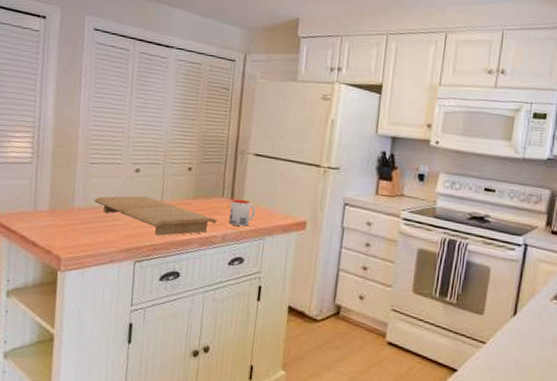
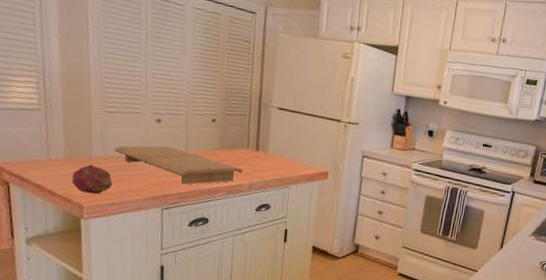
fruit: none [53,215,90,246] -> present [72,164,113,195]
mug: present [228,199,256,226] -> none [254,151,281,176]

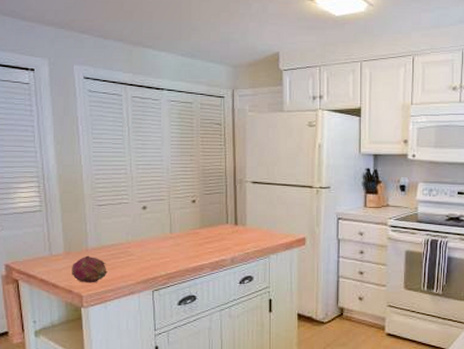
cutting board: present [114,145,243,185] -> none [106,230,224,266]

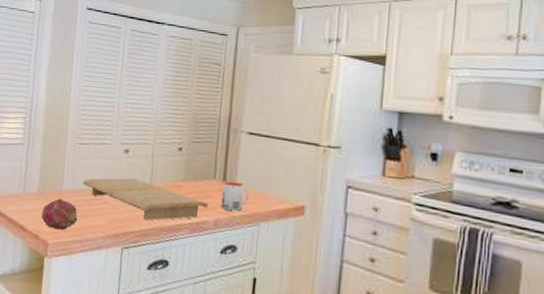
cutting board: none [106,230,224,266] -> present [82,178,208,221]
mug: none [235,225,259,248] -> present [220,182,250,211]

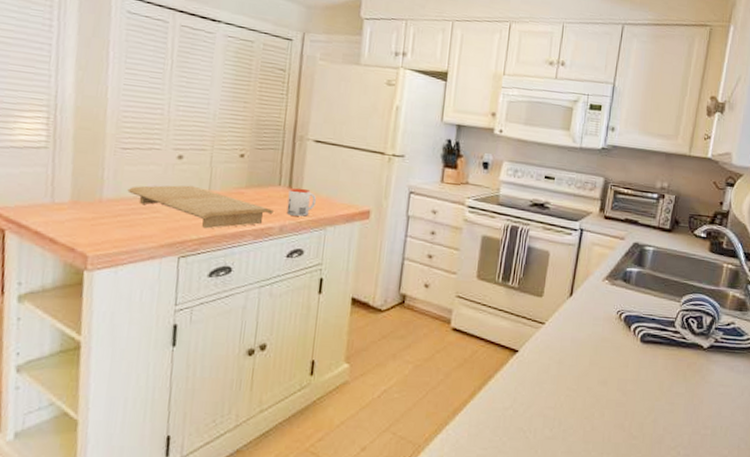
fruit: present [41,198,78,231] -> none [77,207,124,242]

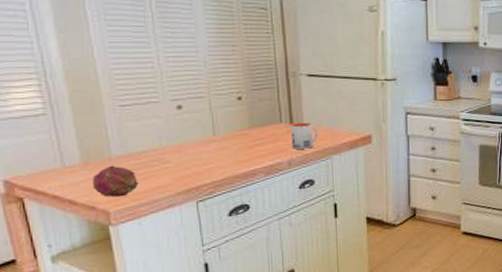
fruit: none [77,207,124,242] -> present [92,165,139,197]
cutting board: present [127,185,273,229] -> none [134,133,279,172]

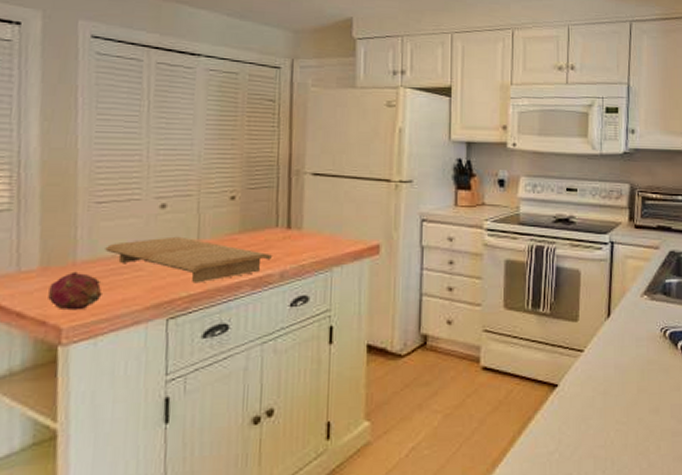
cutting board: none [134,133,279,172] -> present [105,236,272,284]
mug: present [291,123,319,149] -> none [286,229,320,259]

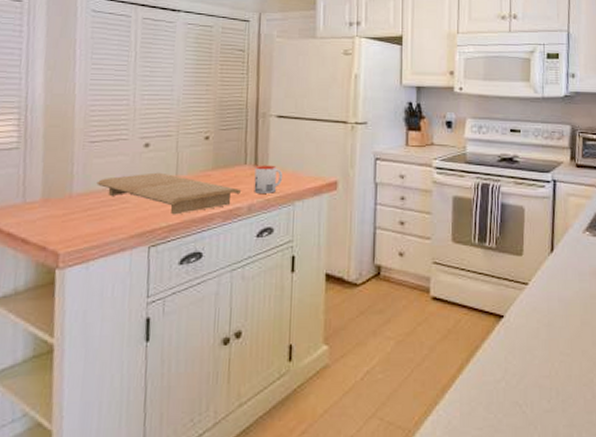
fruit: present [48,271,102,311] -> none [48,203,94,238]
mug: none [286,229,320,259] -> present [254,166,283,193]

